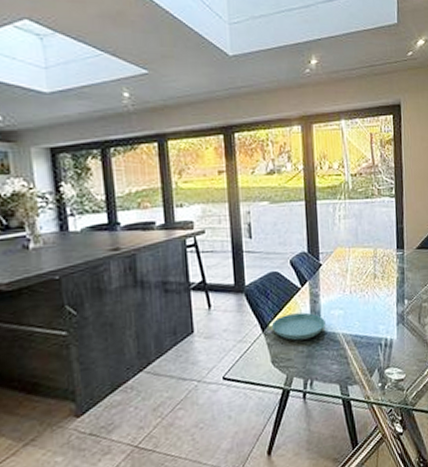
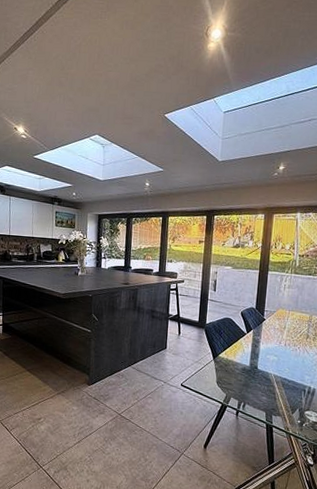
saucer: present [271,312,326,341] -> none [220,350,262,373]

